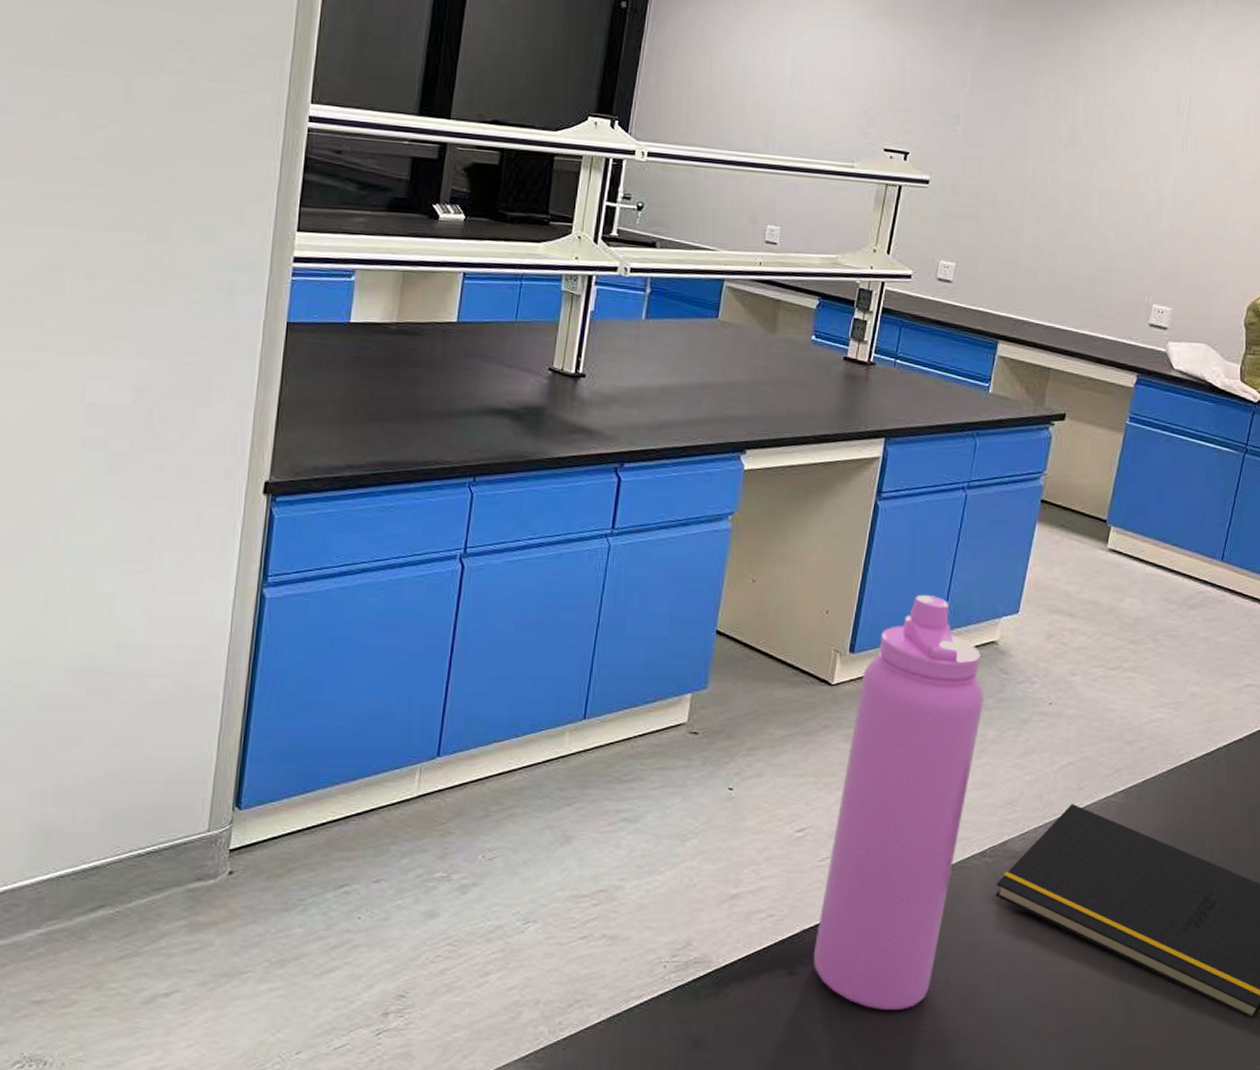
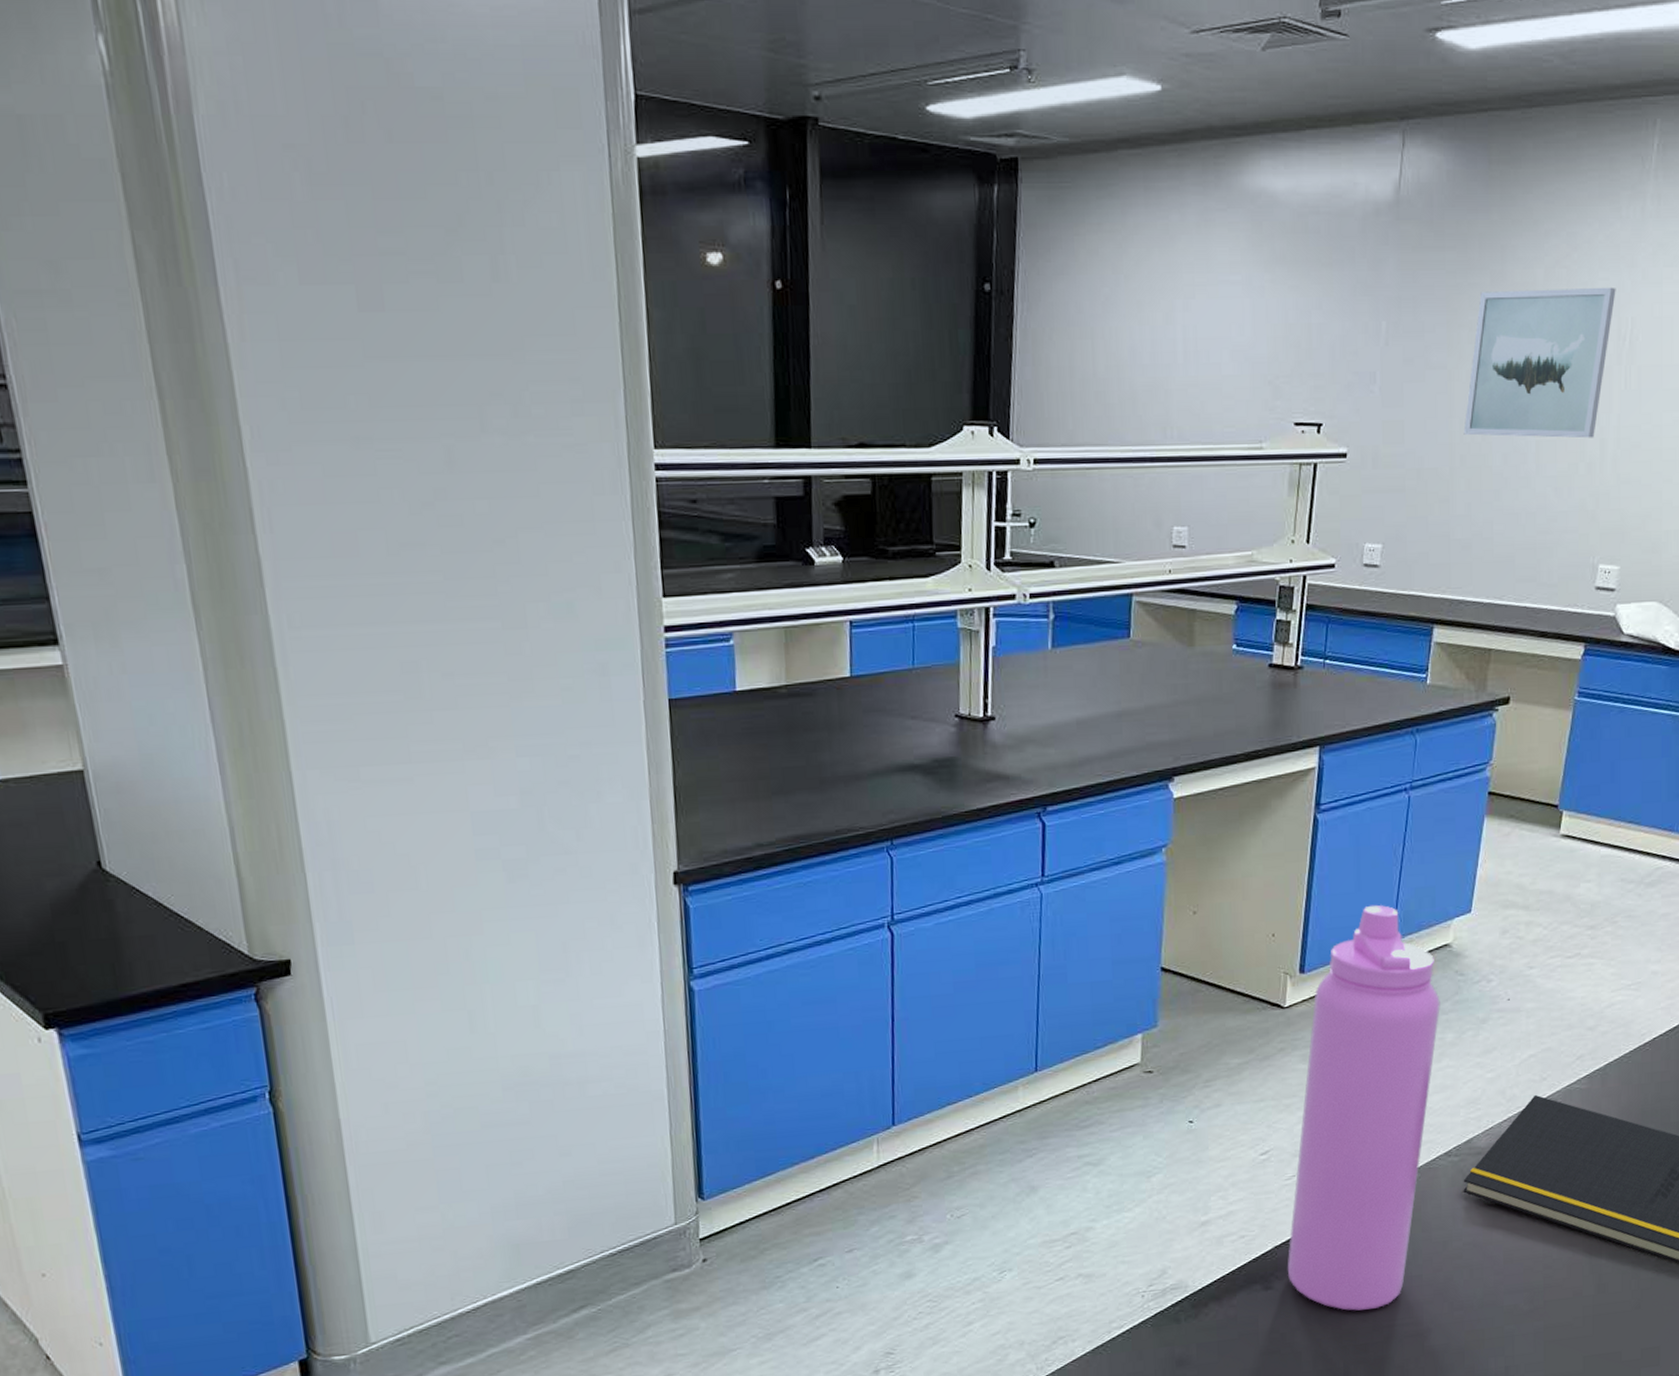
wall art: none [1035,59,1177,194] -> present [1463,287,1616,439]

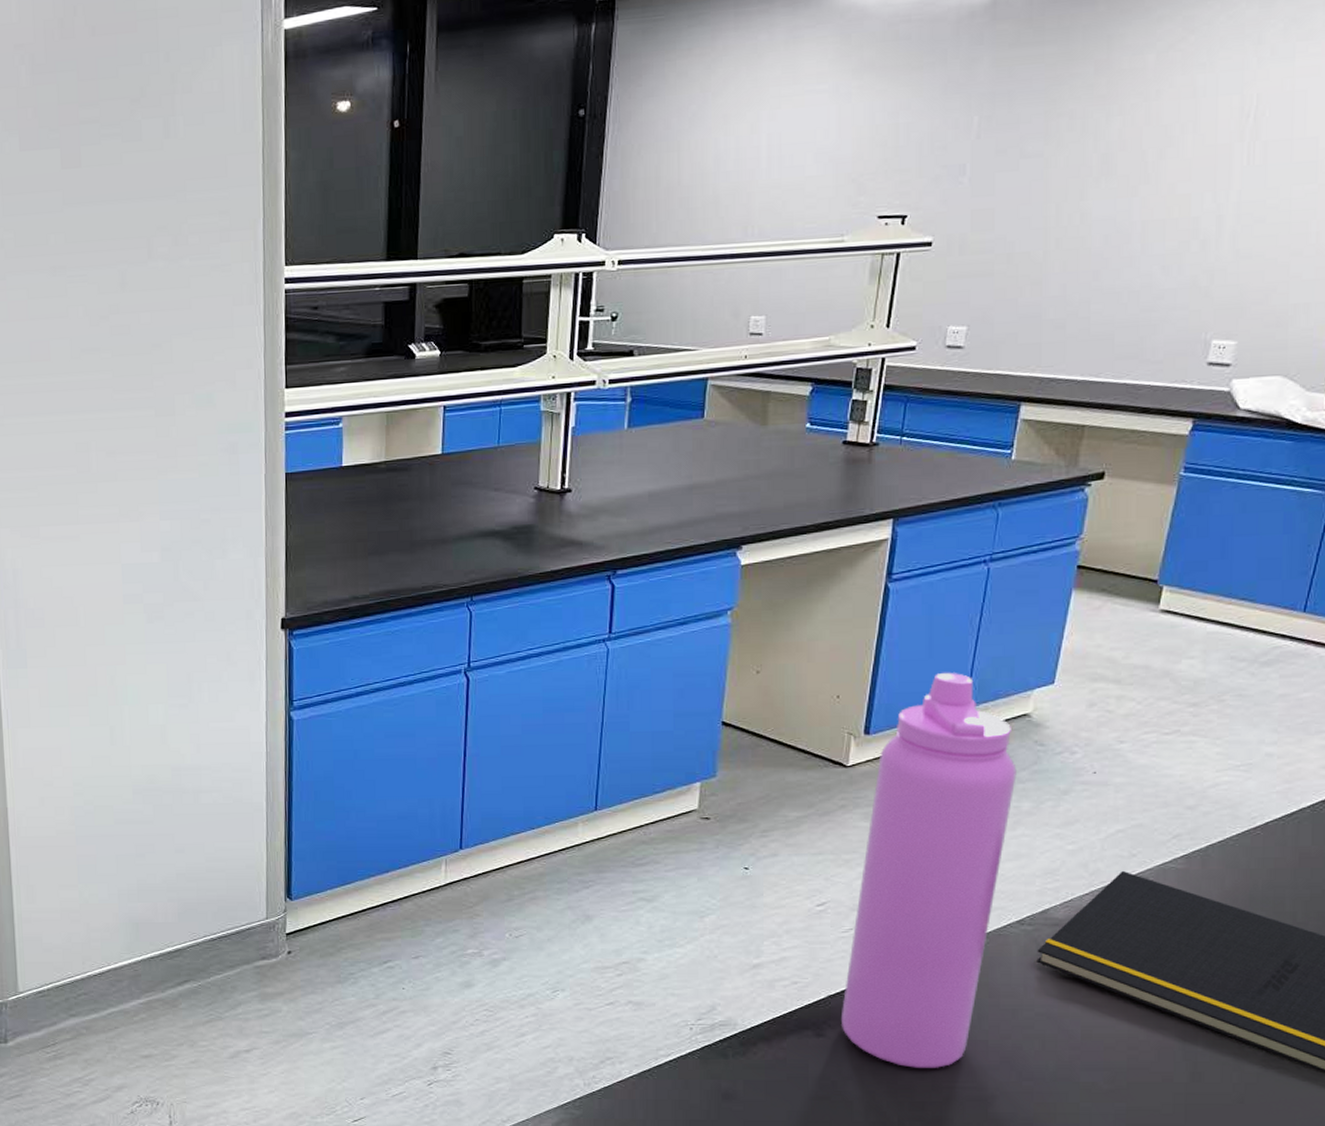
wall art: present [1463,287,1616,439] -> none [1060,65,1240,219]

